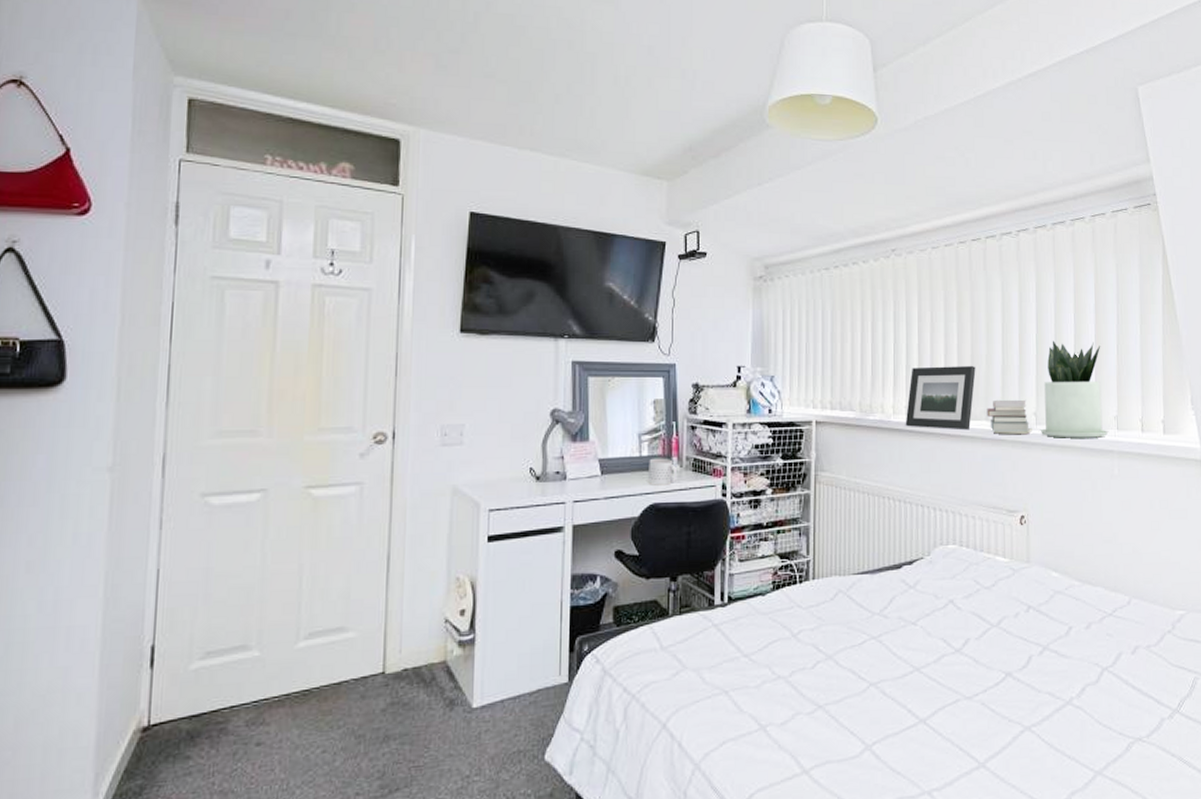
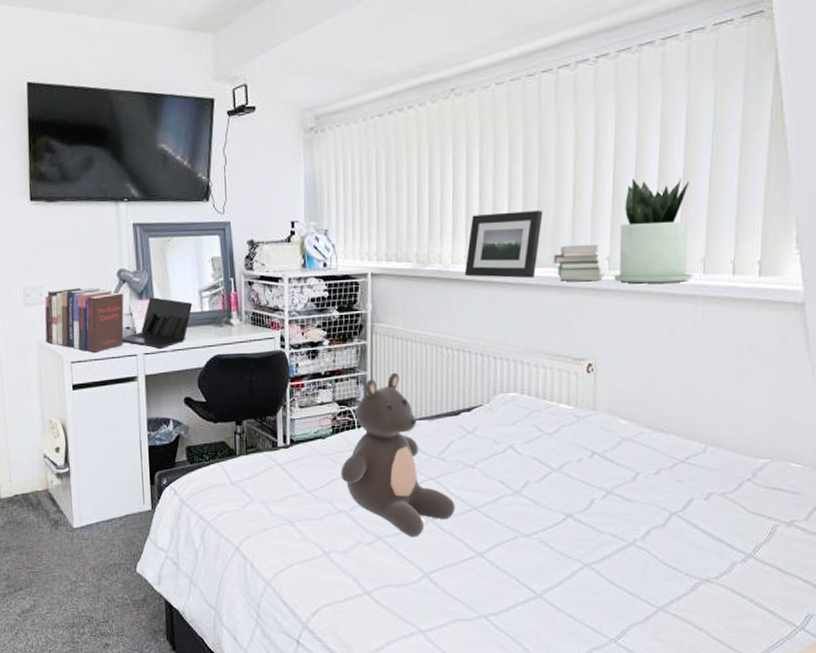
books: none [462,426,555,500] -> present [44,287,124,353]
laptop: none [549,440,631,496] -> present [121,297,193,349]
mug: present [647,458,678,487] -> none [209,312,238,340]
teddy bear: none [780,523,898,705] -> present [340,372,455,538]

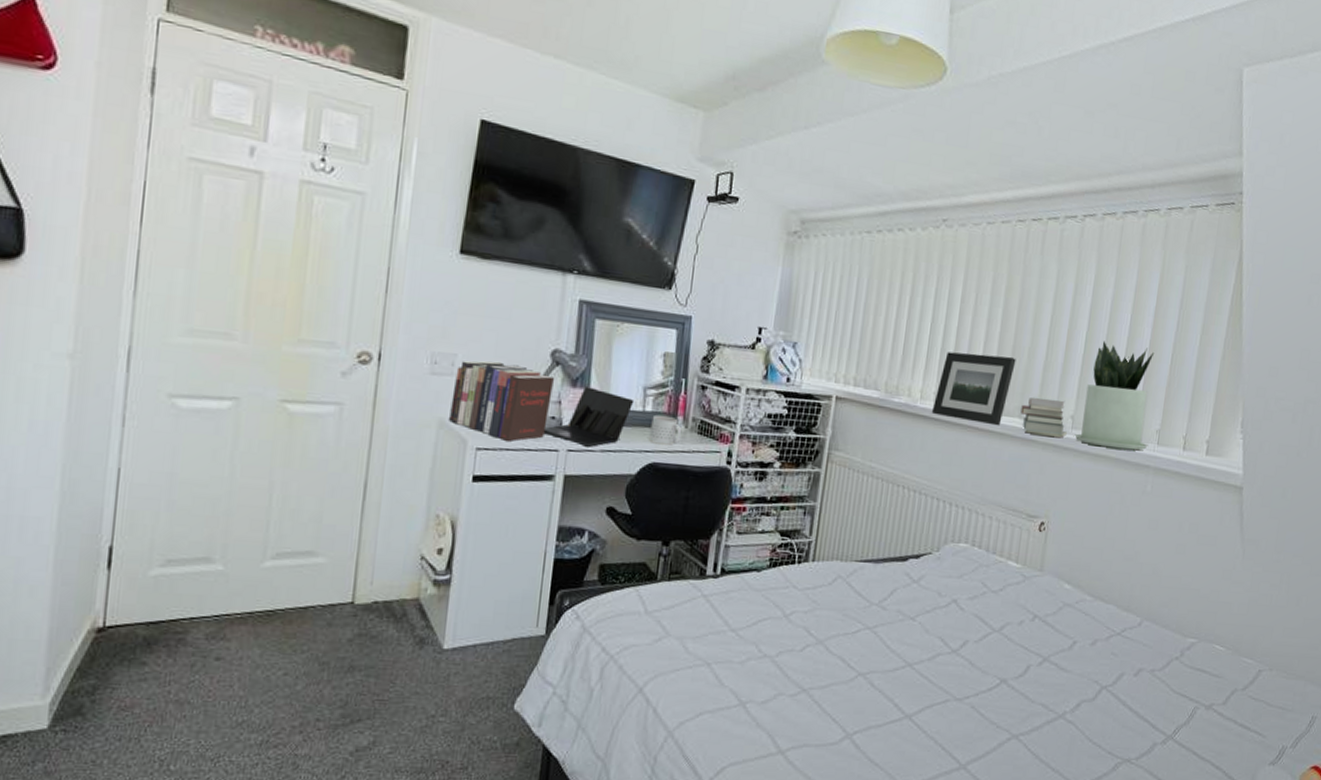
mug: none [209,312,238,340] -> present [648,414,682,446]
teddy bear: present [340,372,455,538] -> none [771,506,890,692]

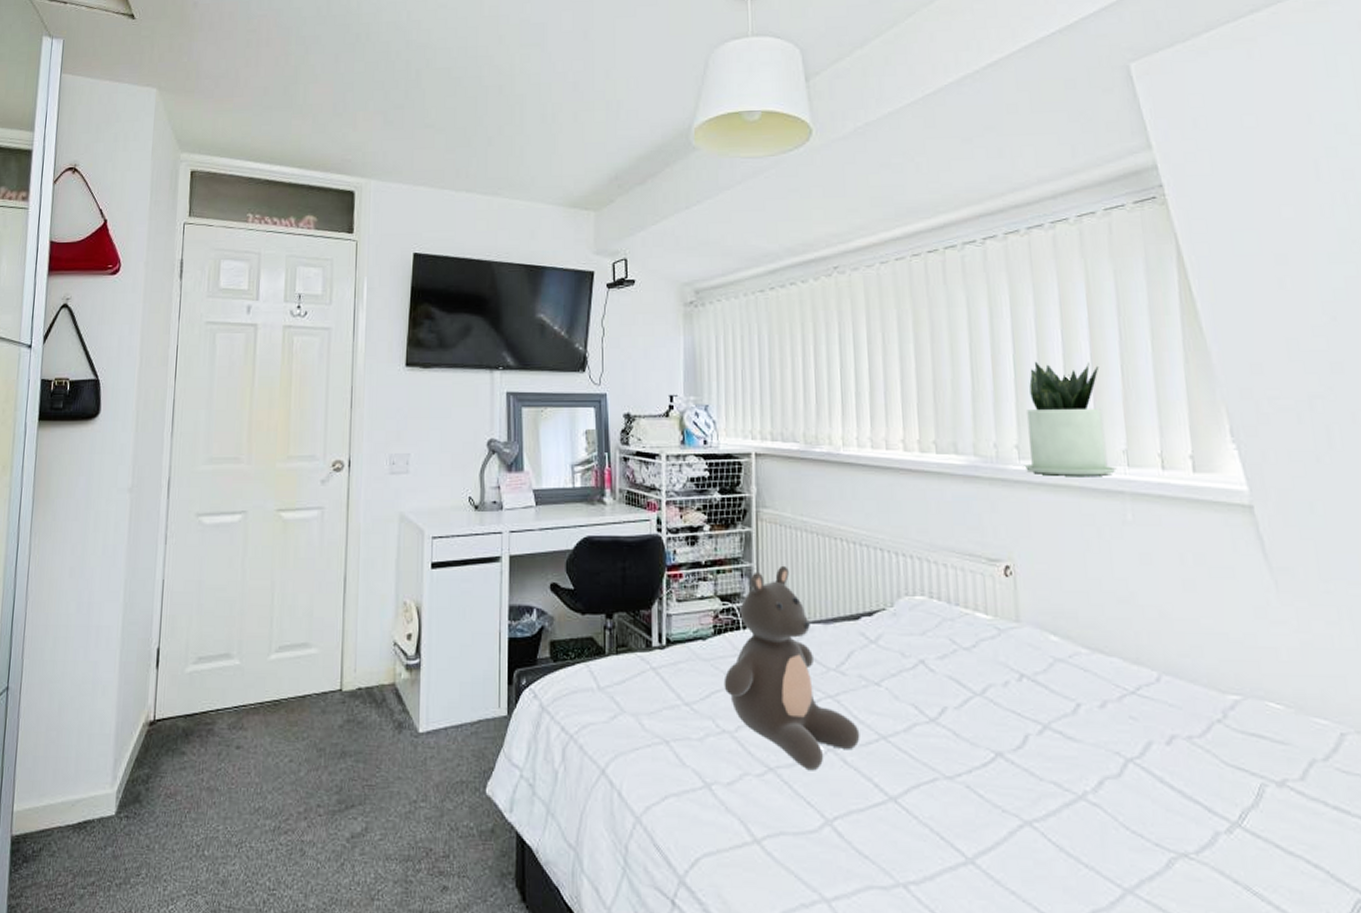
books: present [449,360,554,442] -> none [408,456,492,528]
laptop: present [543,387,635,447] -> none [487,470,564,527]
mug: present [648,414,682,446] -> none [580,489,611,519]
teddy bear: none [771,506,890,692] -> present [723,565,860,771]
picture frame: present [931,351,1016,426] -> none [857,391,940,465]
books: present [1020,397,1067,438] -> none [955,430,1014,471]

